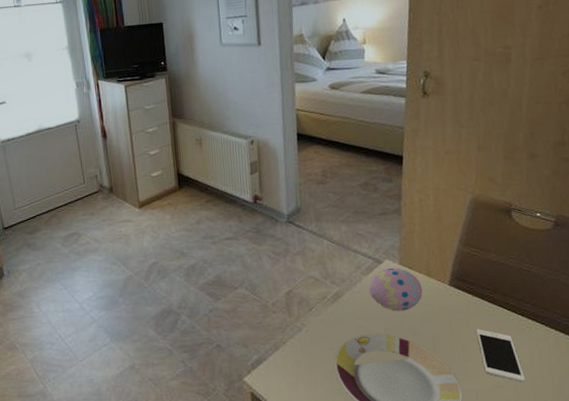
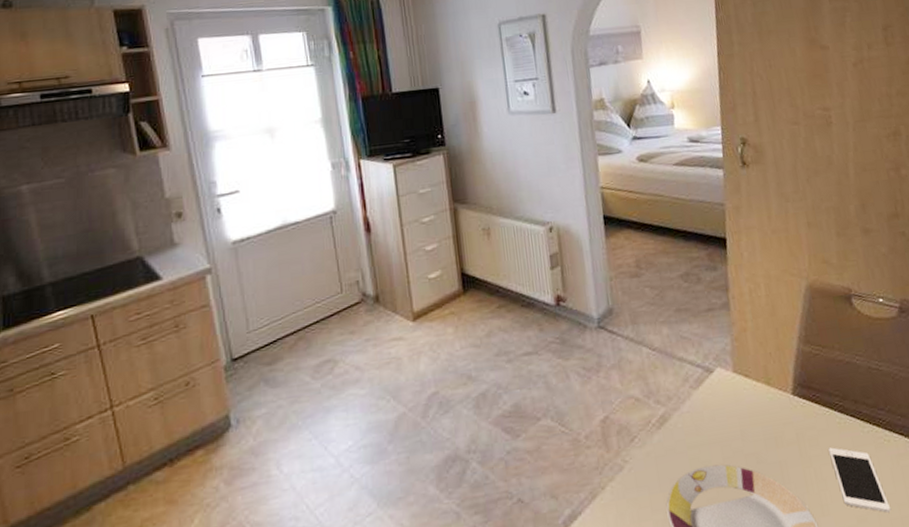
decorative egg: present [369,267,423,312] -> none [700,376,764,434]

